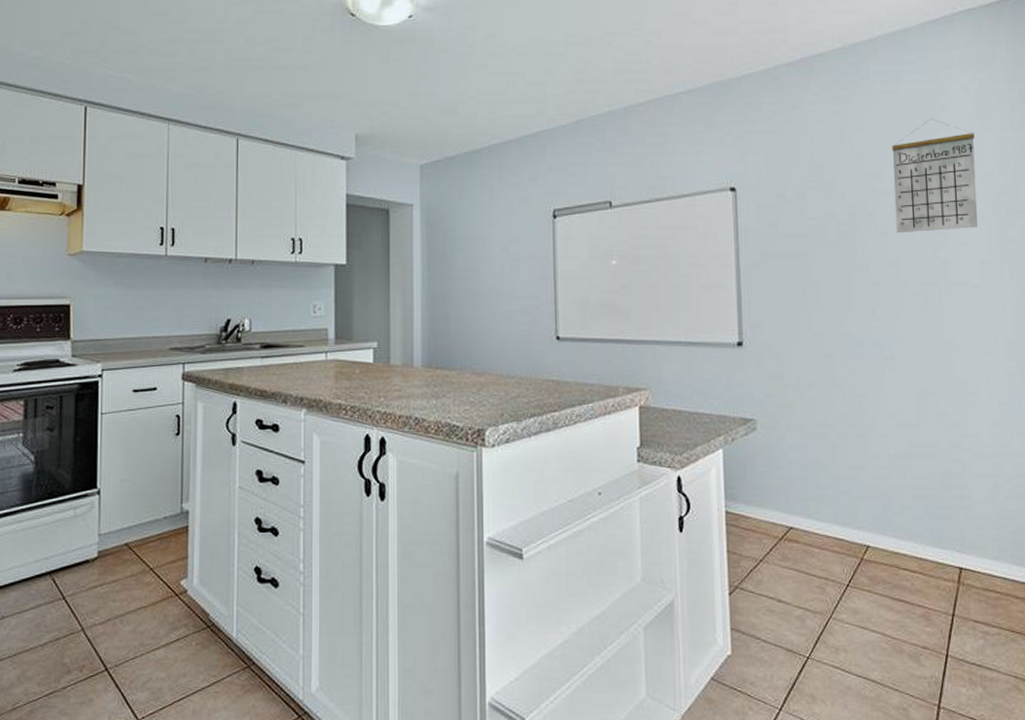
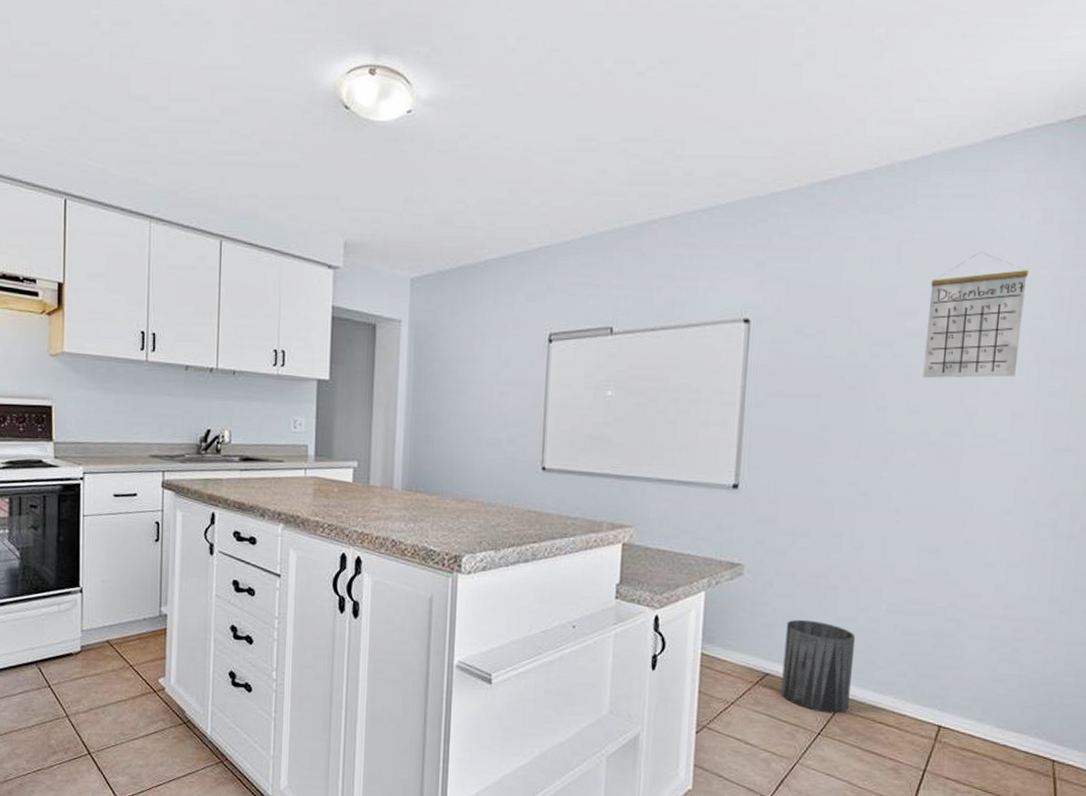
trash can: none [803,470,873,564] -> present [781,619,856,714]

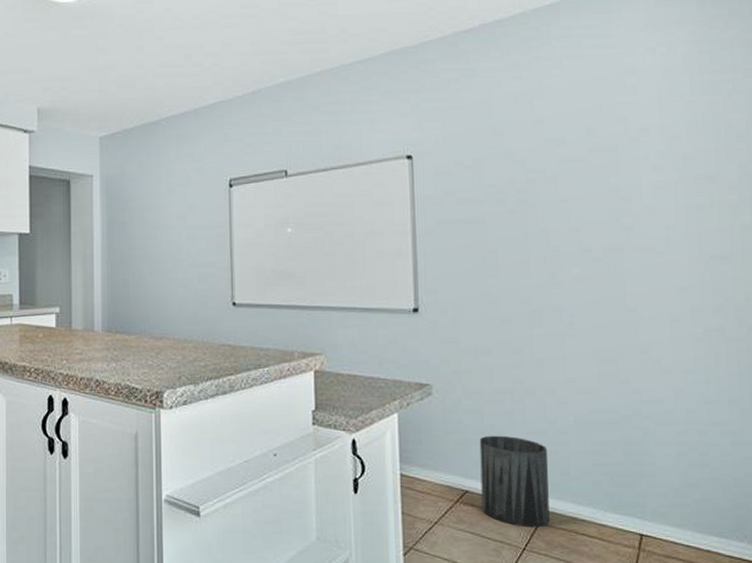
calendar: present [922,252,1028,379] -> none [574,84,665,200]

